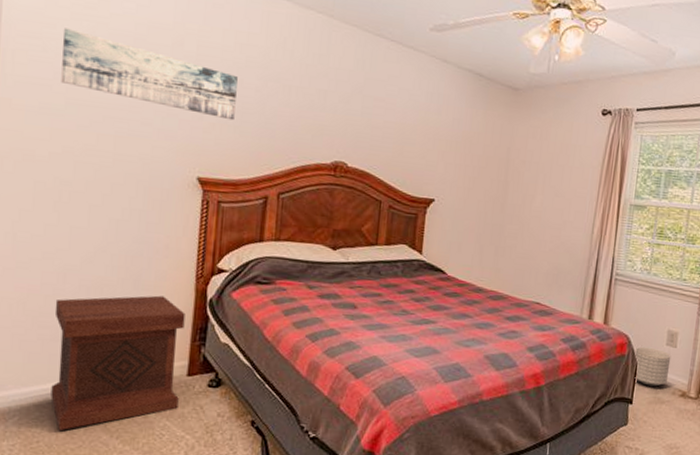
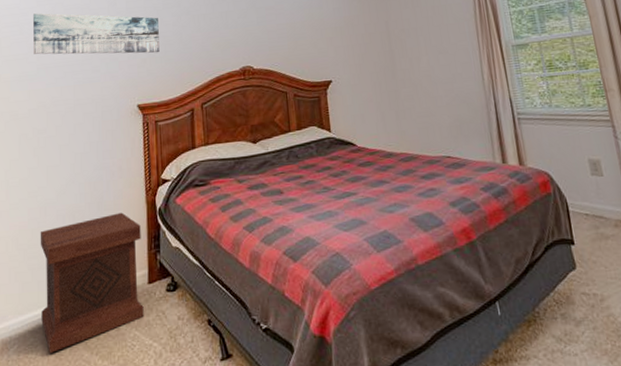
planter: present [634,347,671,387] -> none [560,180,605,222]

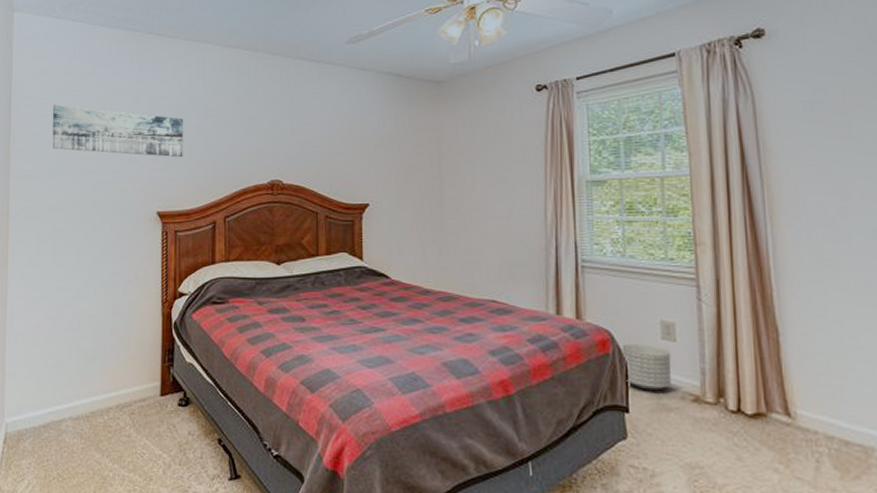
side table: present [40,212,144,353] -> none [55,322,155,450]
planter: none [560,180,605,222] -> present [621,343,672,390]

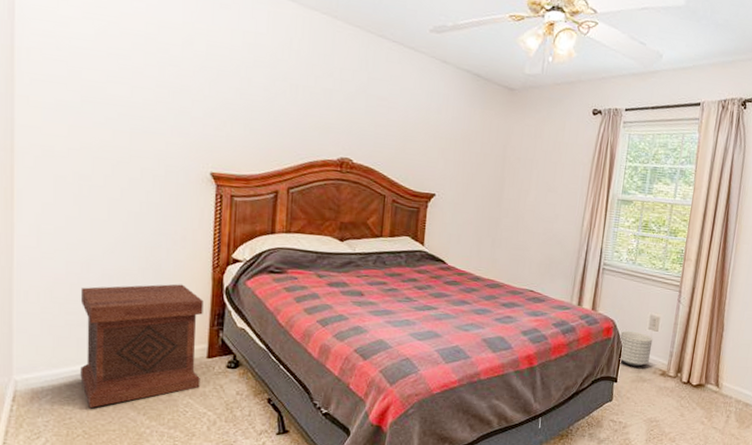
wall art: present [52,104,183,158] -> none [75,27,246,118]
side table: none [55,322,155,450] -> present [80,284,204,408]

